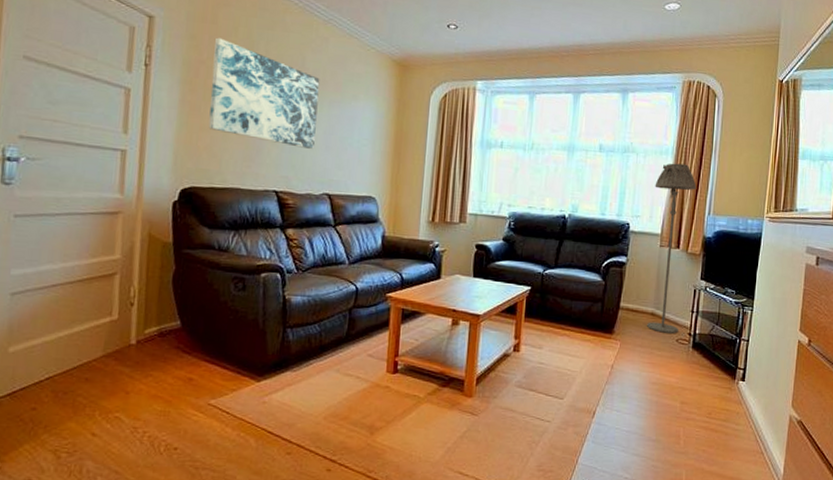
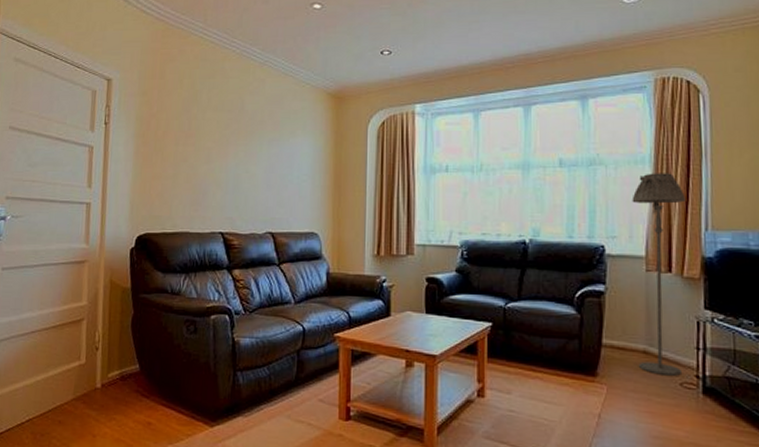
wall art: present [208,37,320,149] -> none [159,91,259,188]

